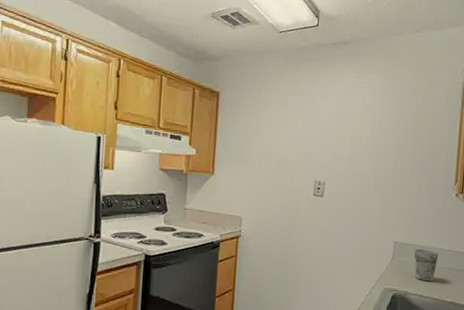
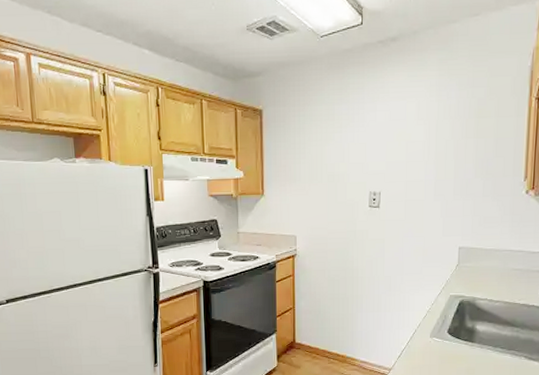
cup: present [414,248,439,282] -> none [481,252,509,285]

